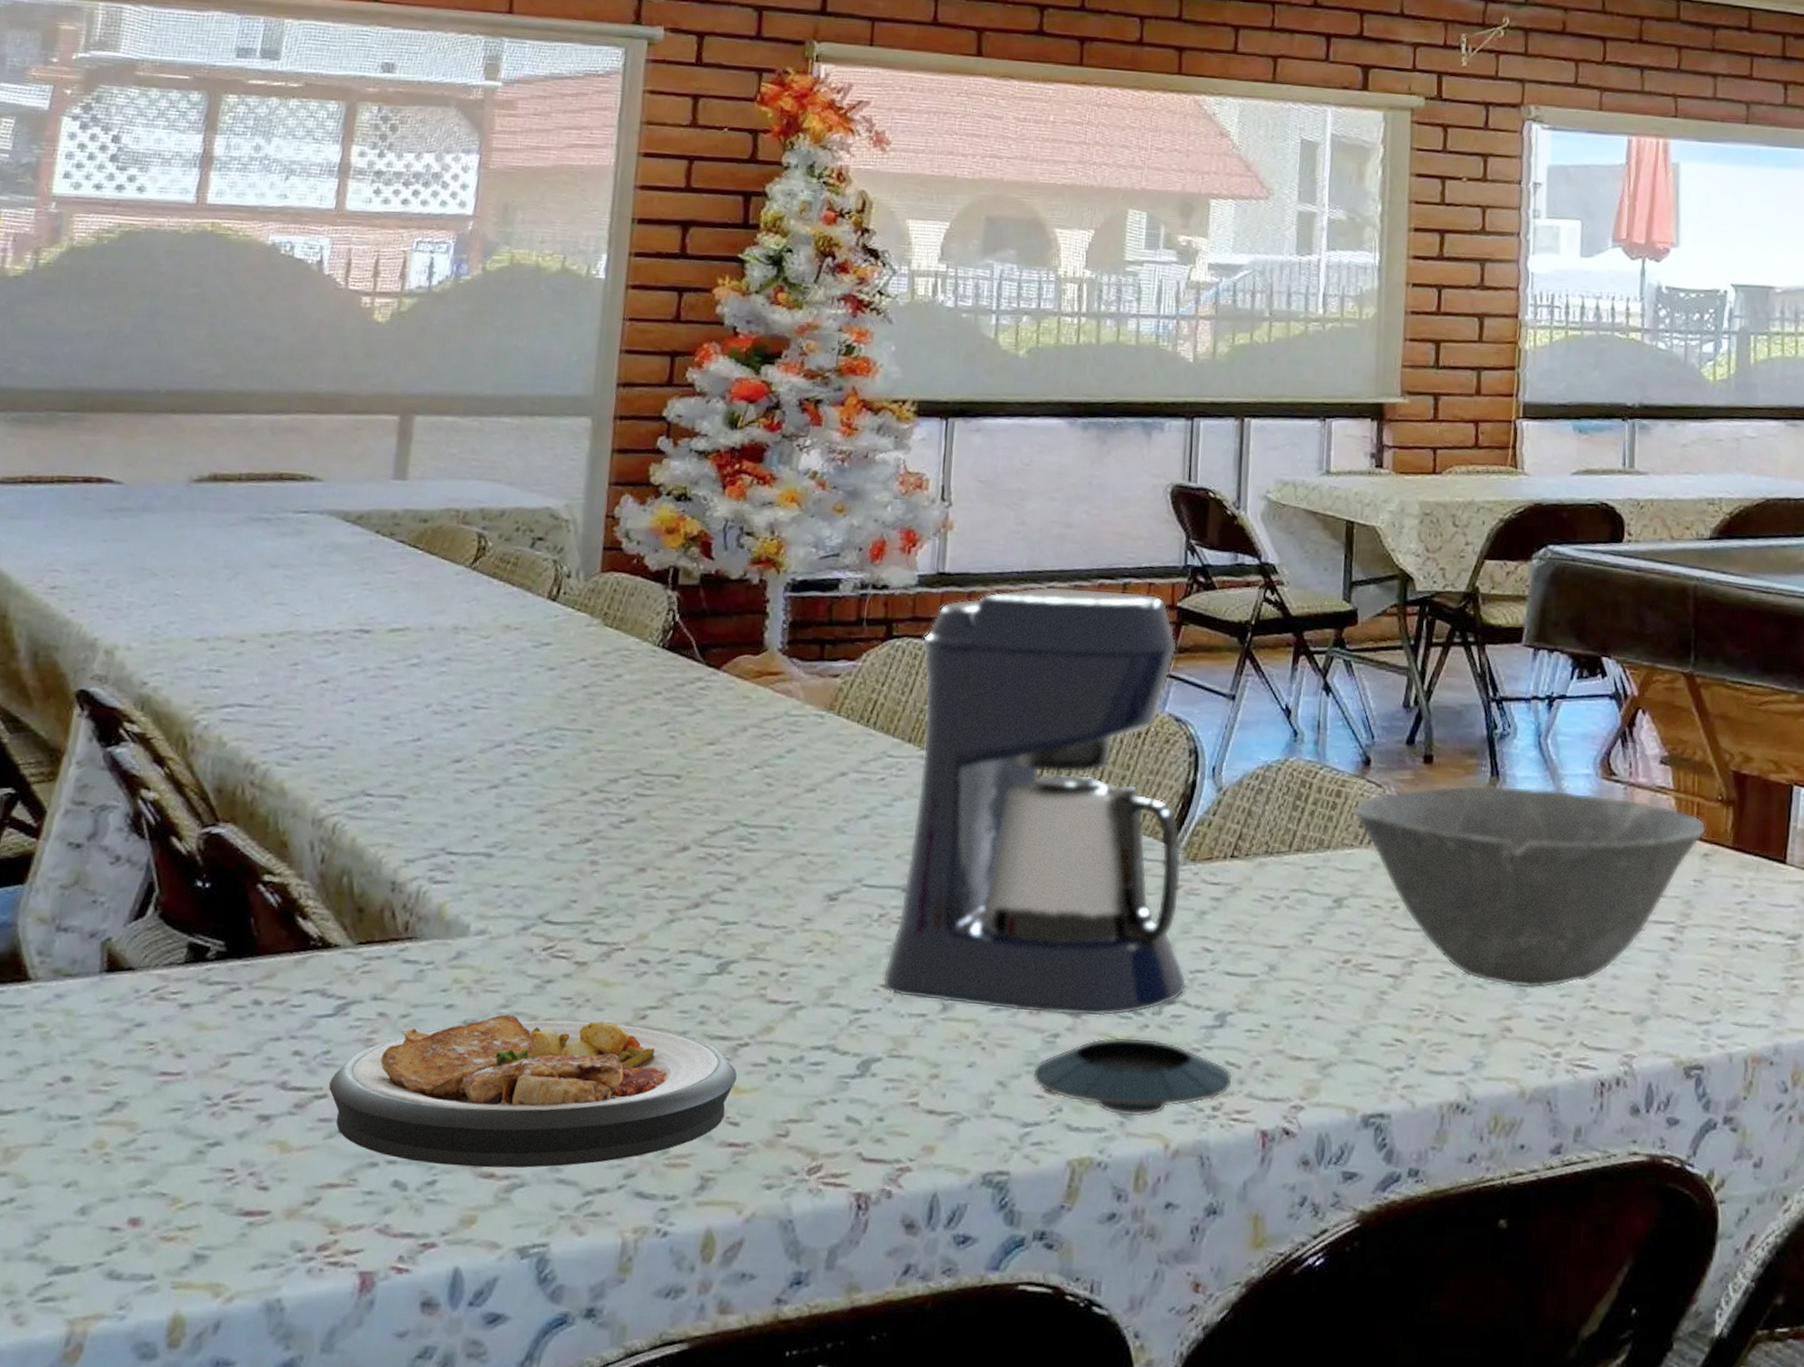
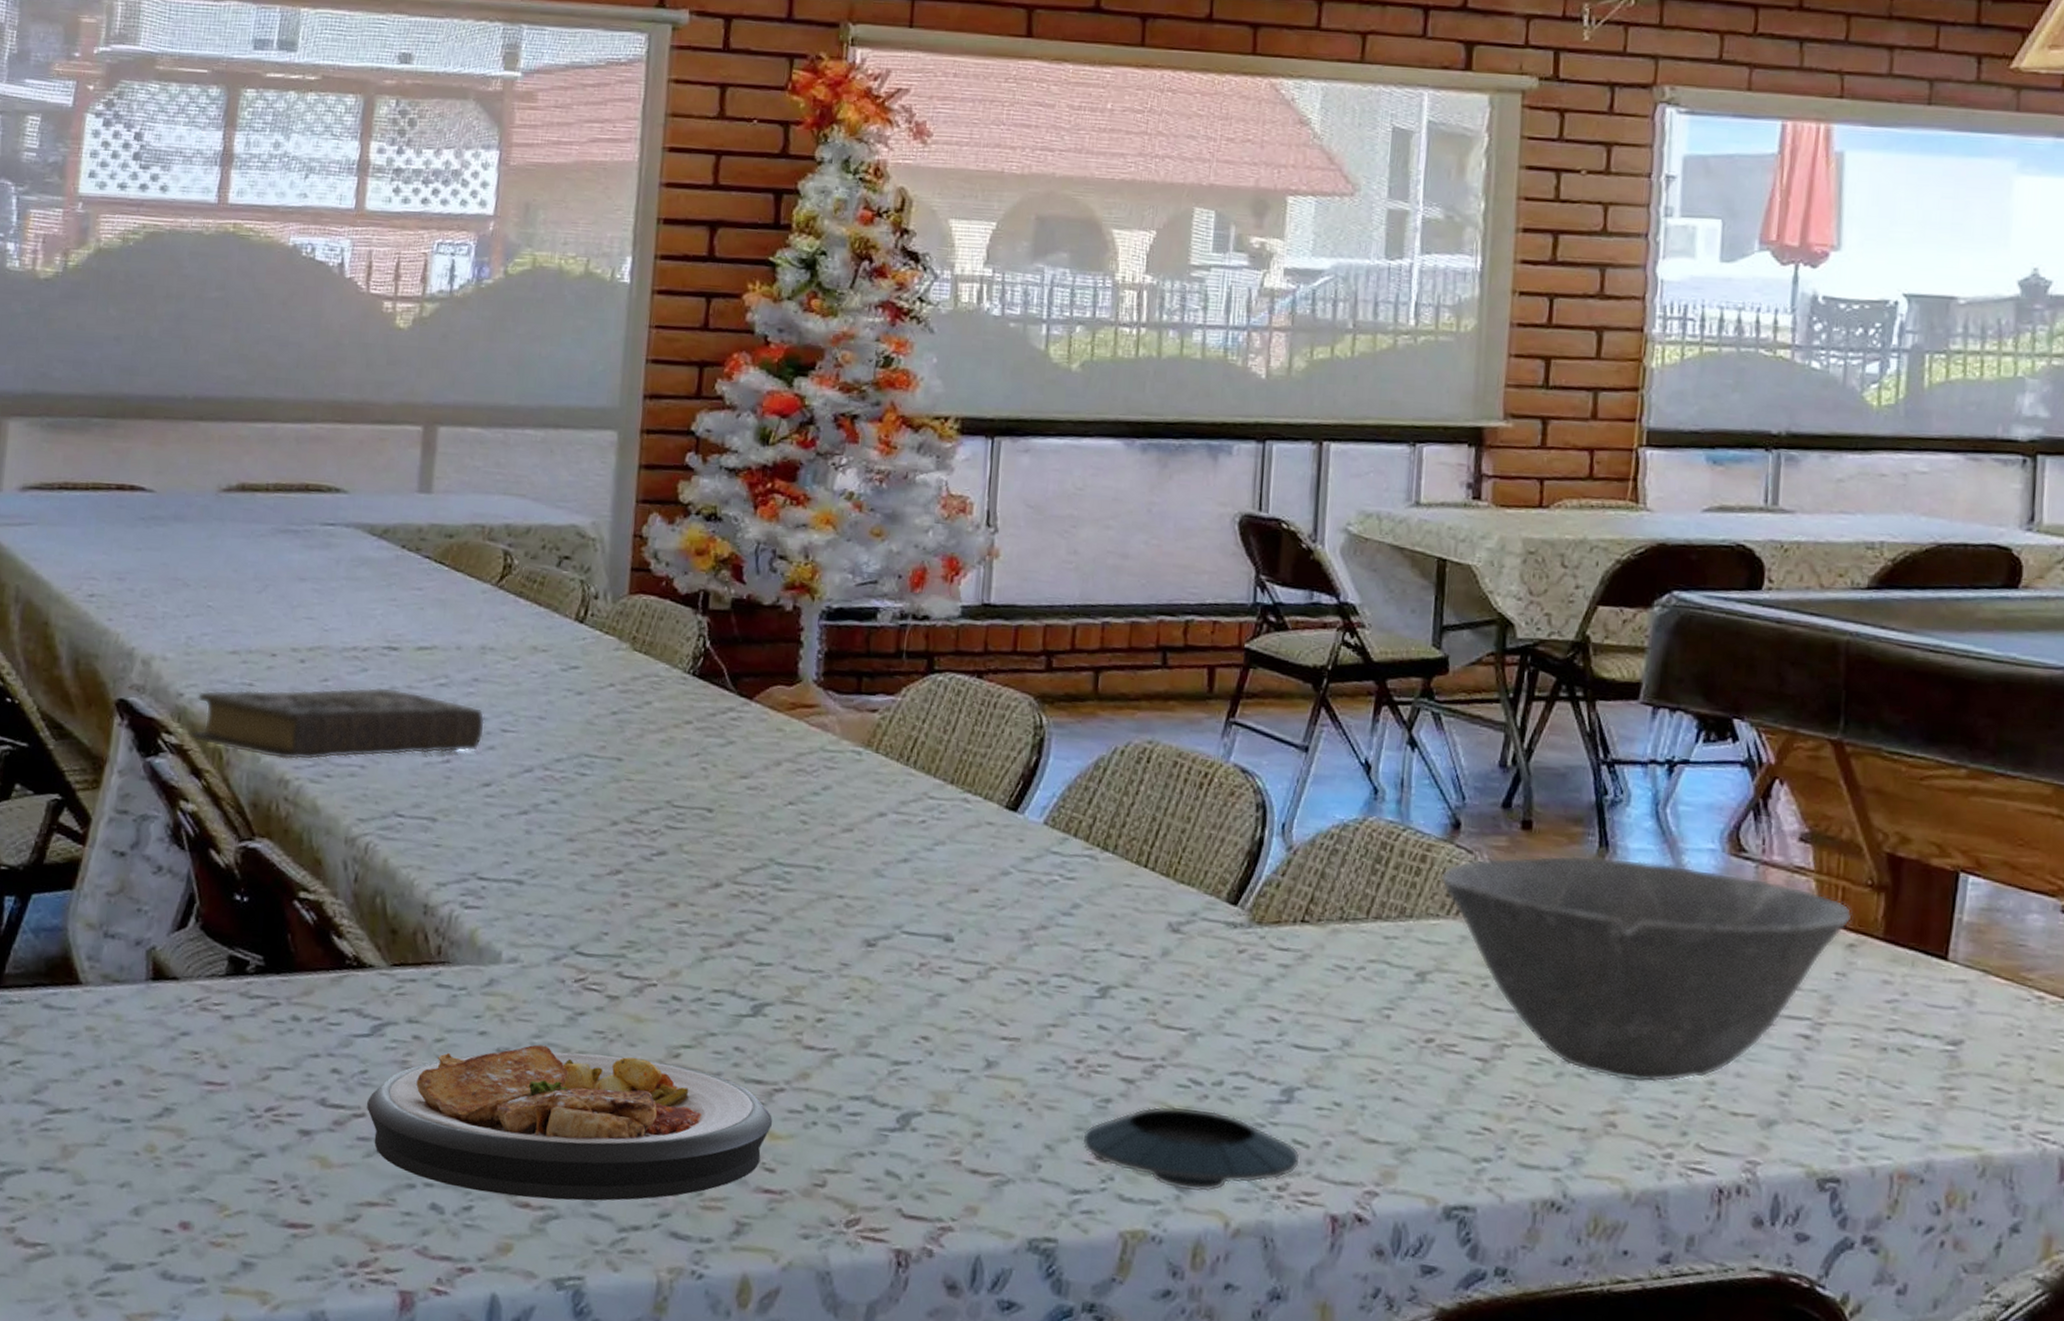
book: none [153,669,457,745] -> present [190,687,485,761]
coffee maker: present [882,586,1187,1017] -> none [923,621,1251,1084]

